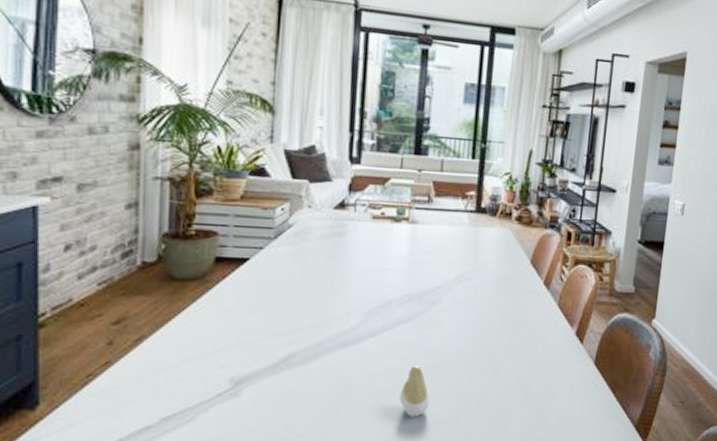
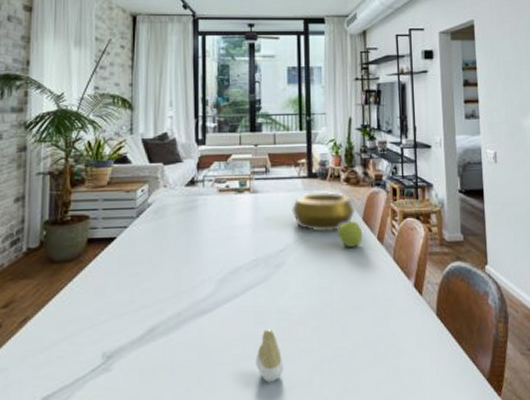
decorative bowl: none [453,228,524,272] -> present [292,191,355,231]
apple: none [501,262,529,290] -> present [337,220,363,247]

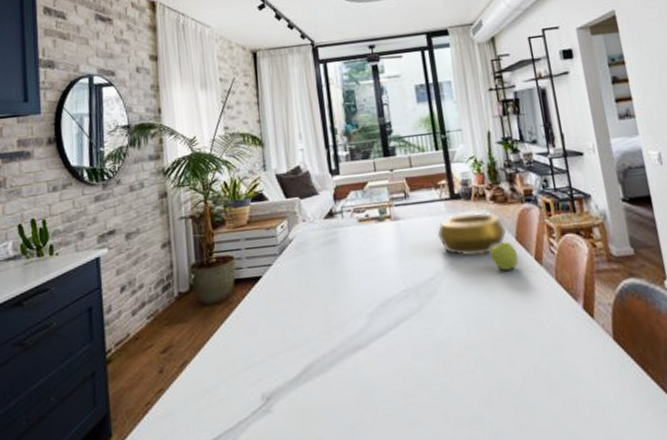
tooth: present [255,329,284,383] -> none [417,363,450,420]

